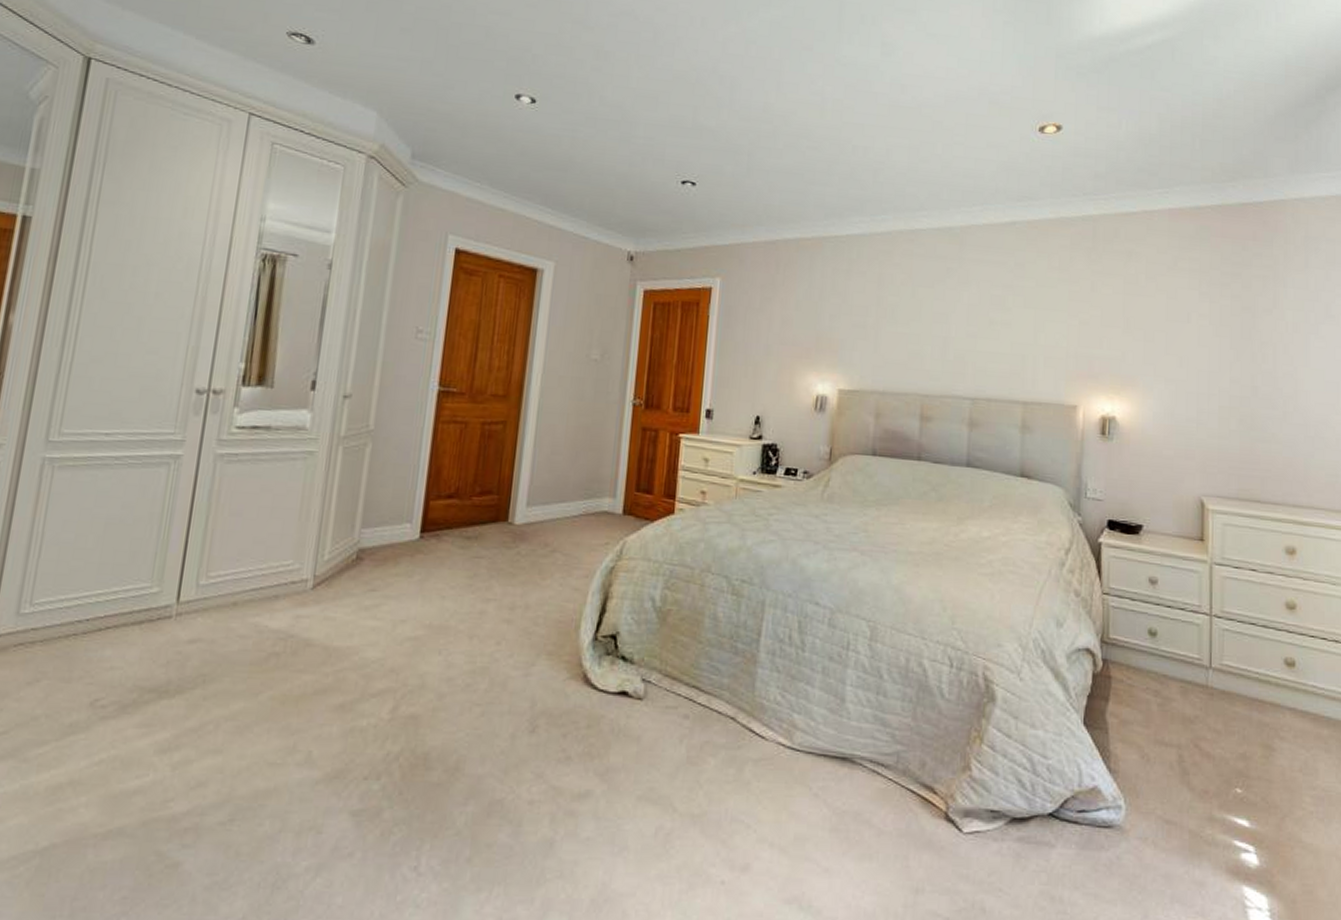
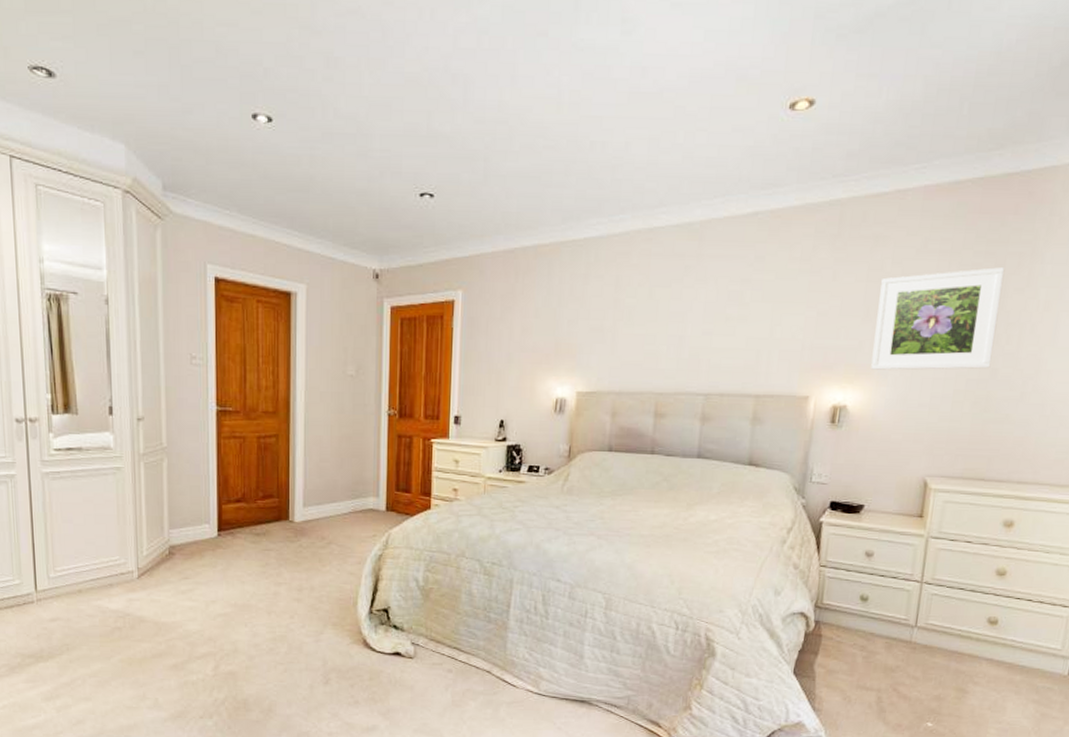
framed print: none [1136,288,1252,386] -> present [871,267,1005,370]

